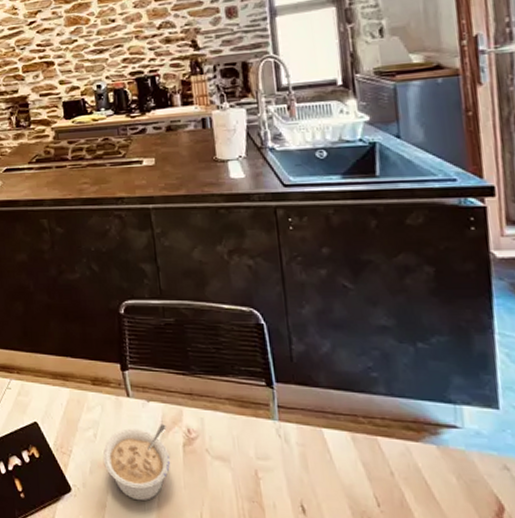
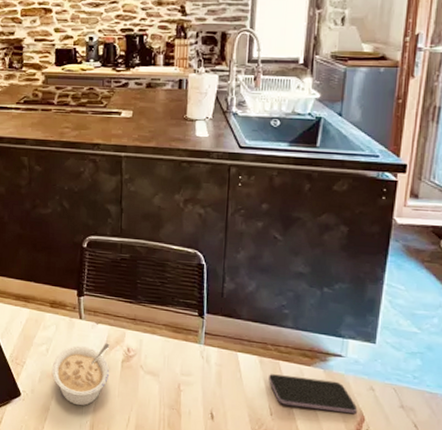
smartphone: none [367,453,493,501] -> present [269,374,358,414]

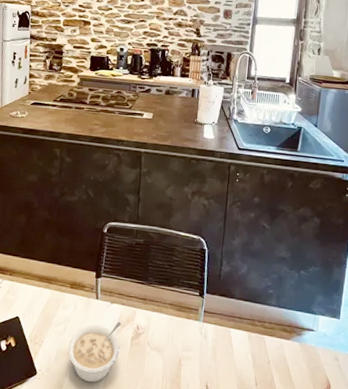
smartphone: present [269,374,358,414] -> none [255,348,326,381]

